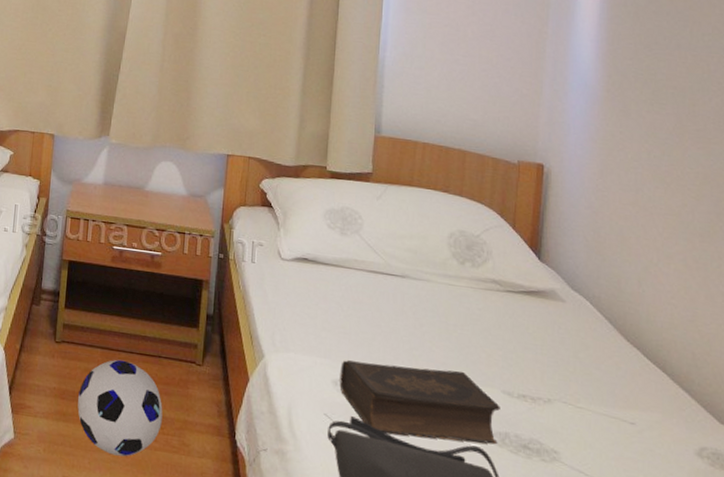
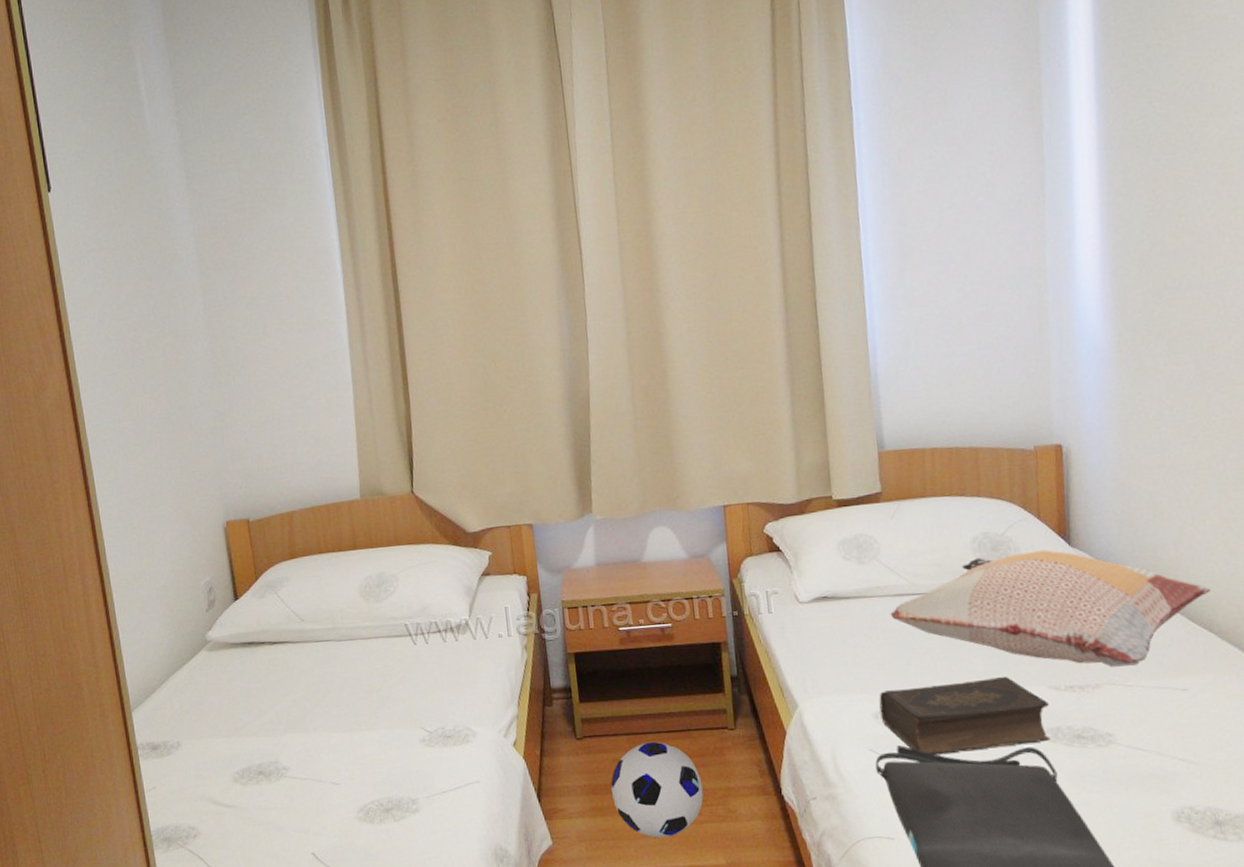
decorative pillow: none [363,252,669,389] -> present [890,550,1211,667]

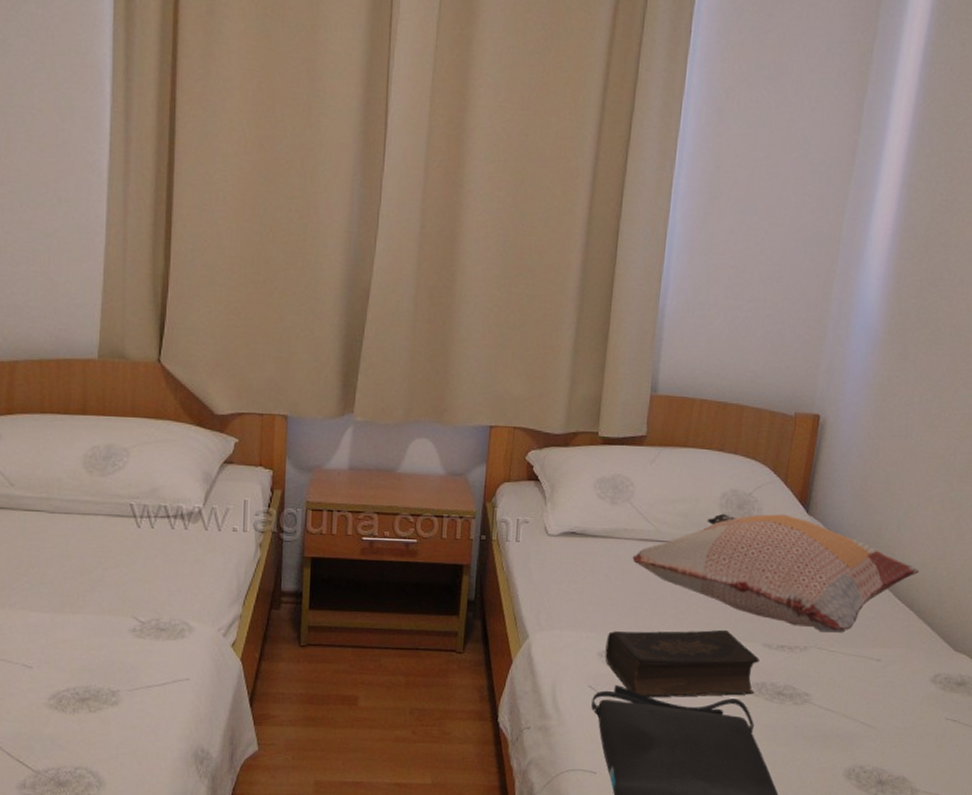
soccer ball: present [611,741,704,838] -> none [328,657,421,753]

